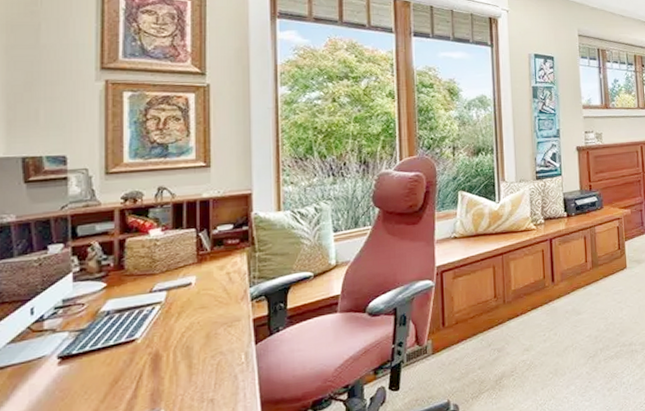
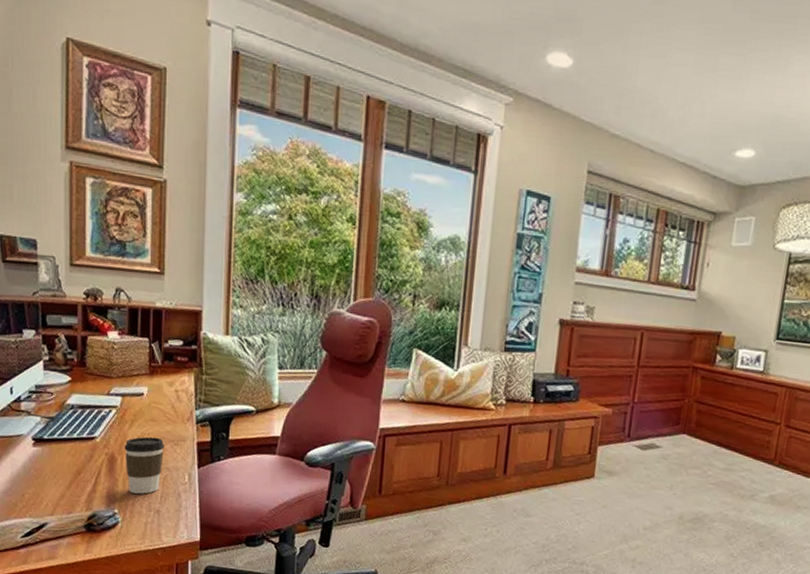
coffee cup: none [170,323,218,388] -> present [124,436,165,494]

